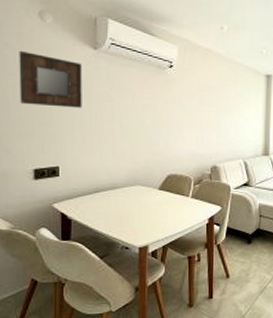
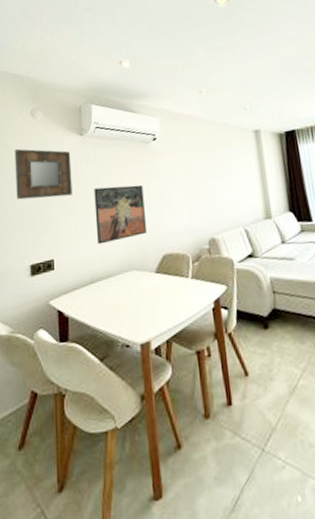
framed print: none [104,105,155,158] -> present [94,184,148,245]

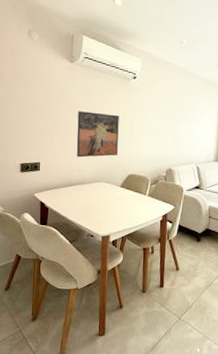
home mirror: present [15,148,72,200] -> none [11,63,61,113]

